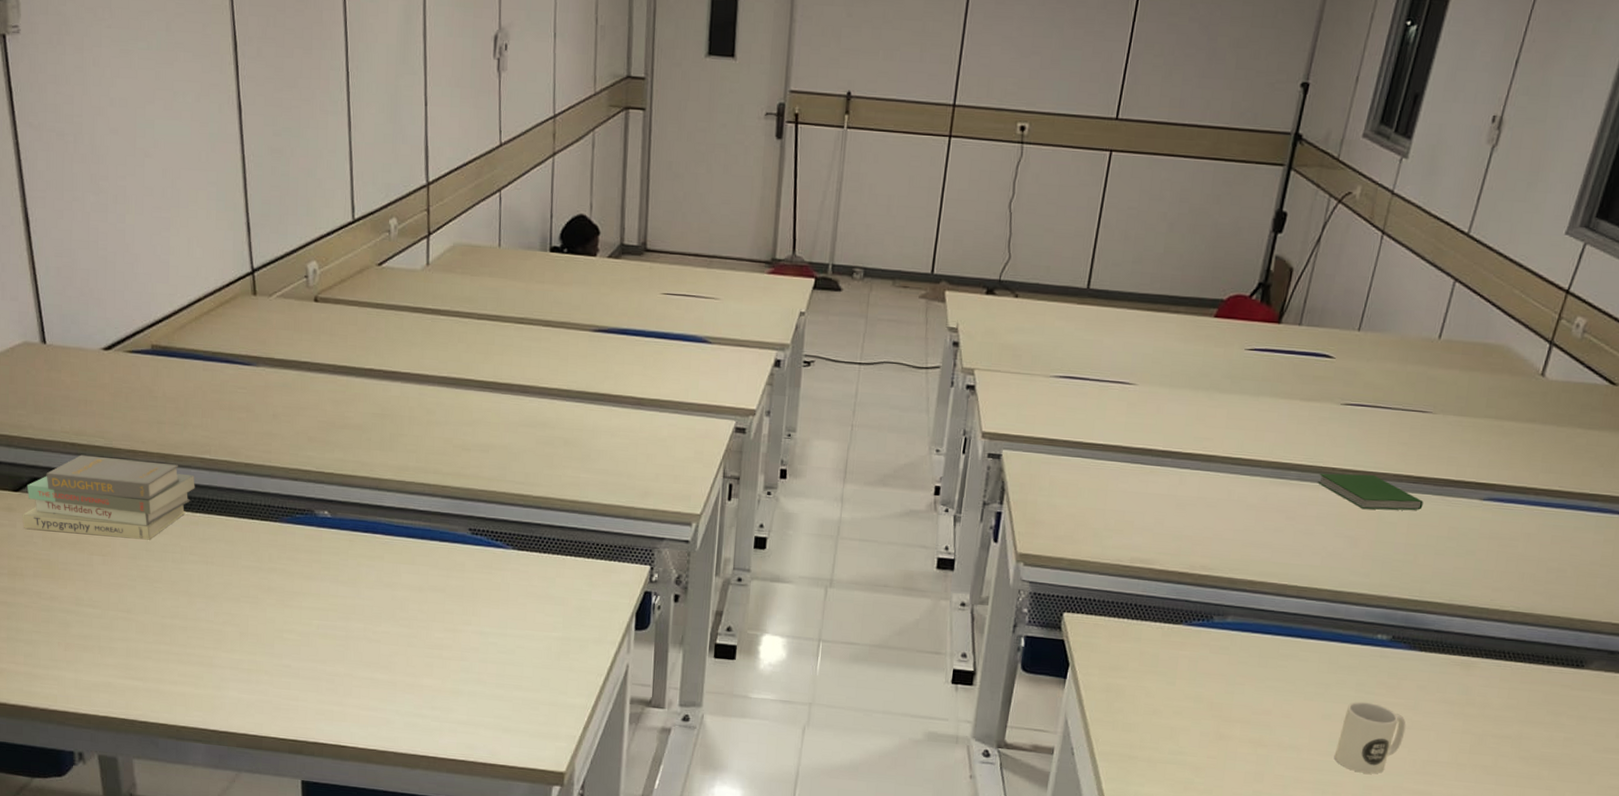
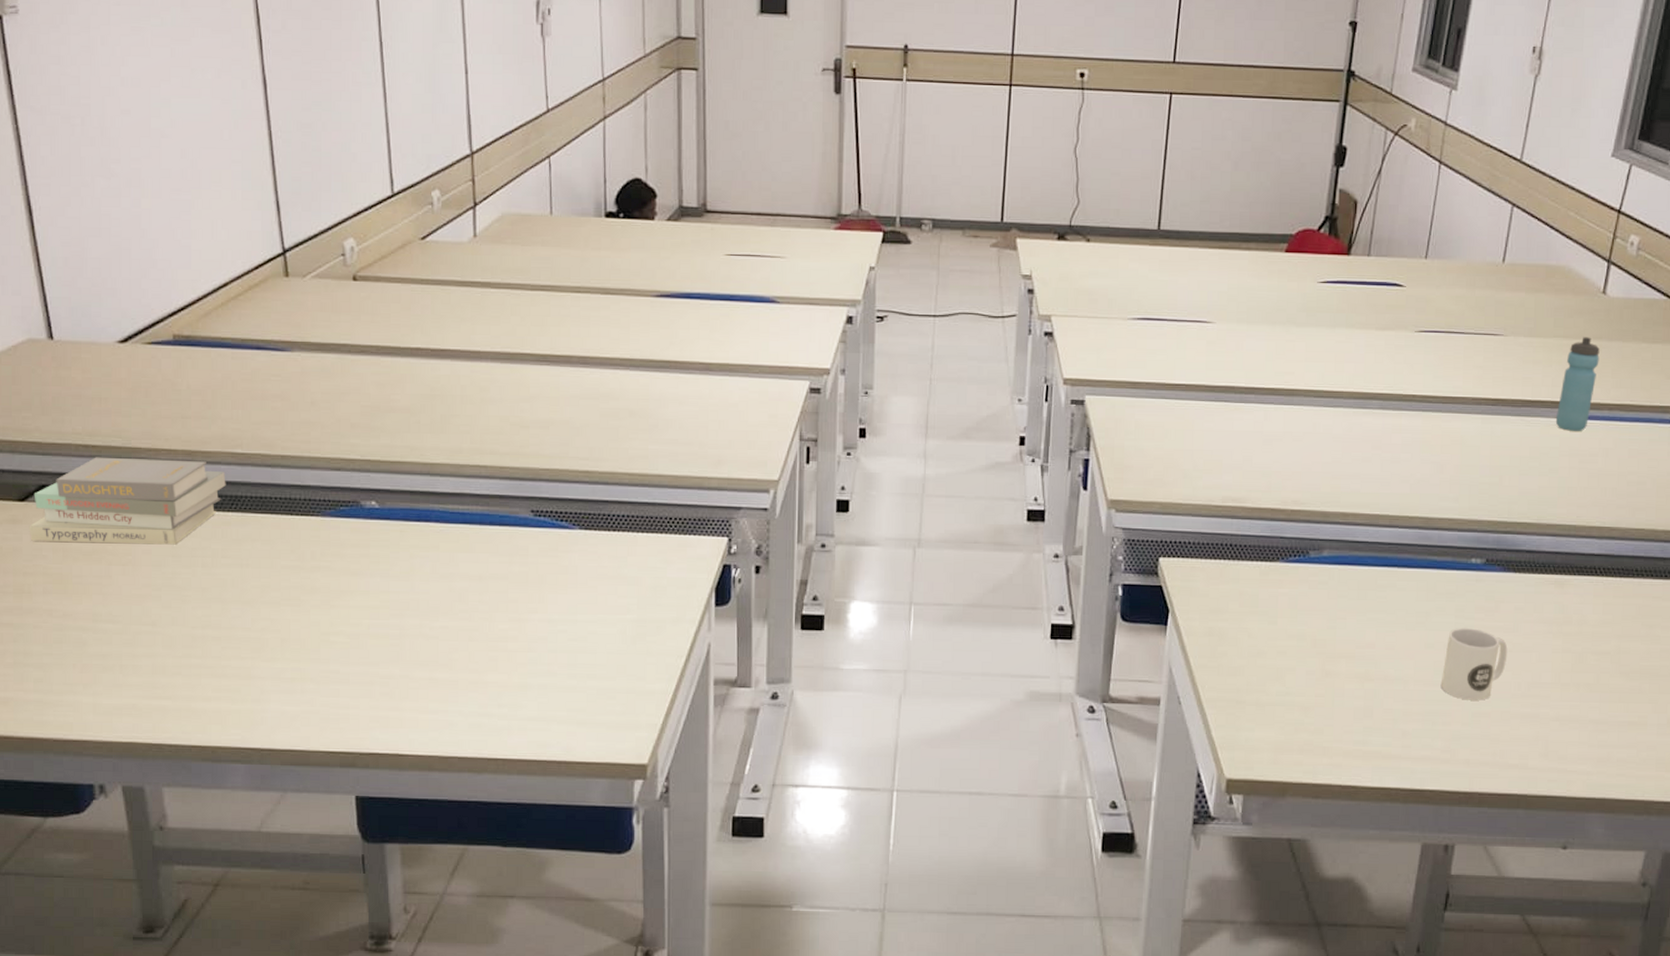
hardcover book: present [1318,473,1423,511] -> none [1400,400,1503,435]
water bottle: none [1477,419,1532,515] -> present [1555,337,1600,431]

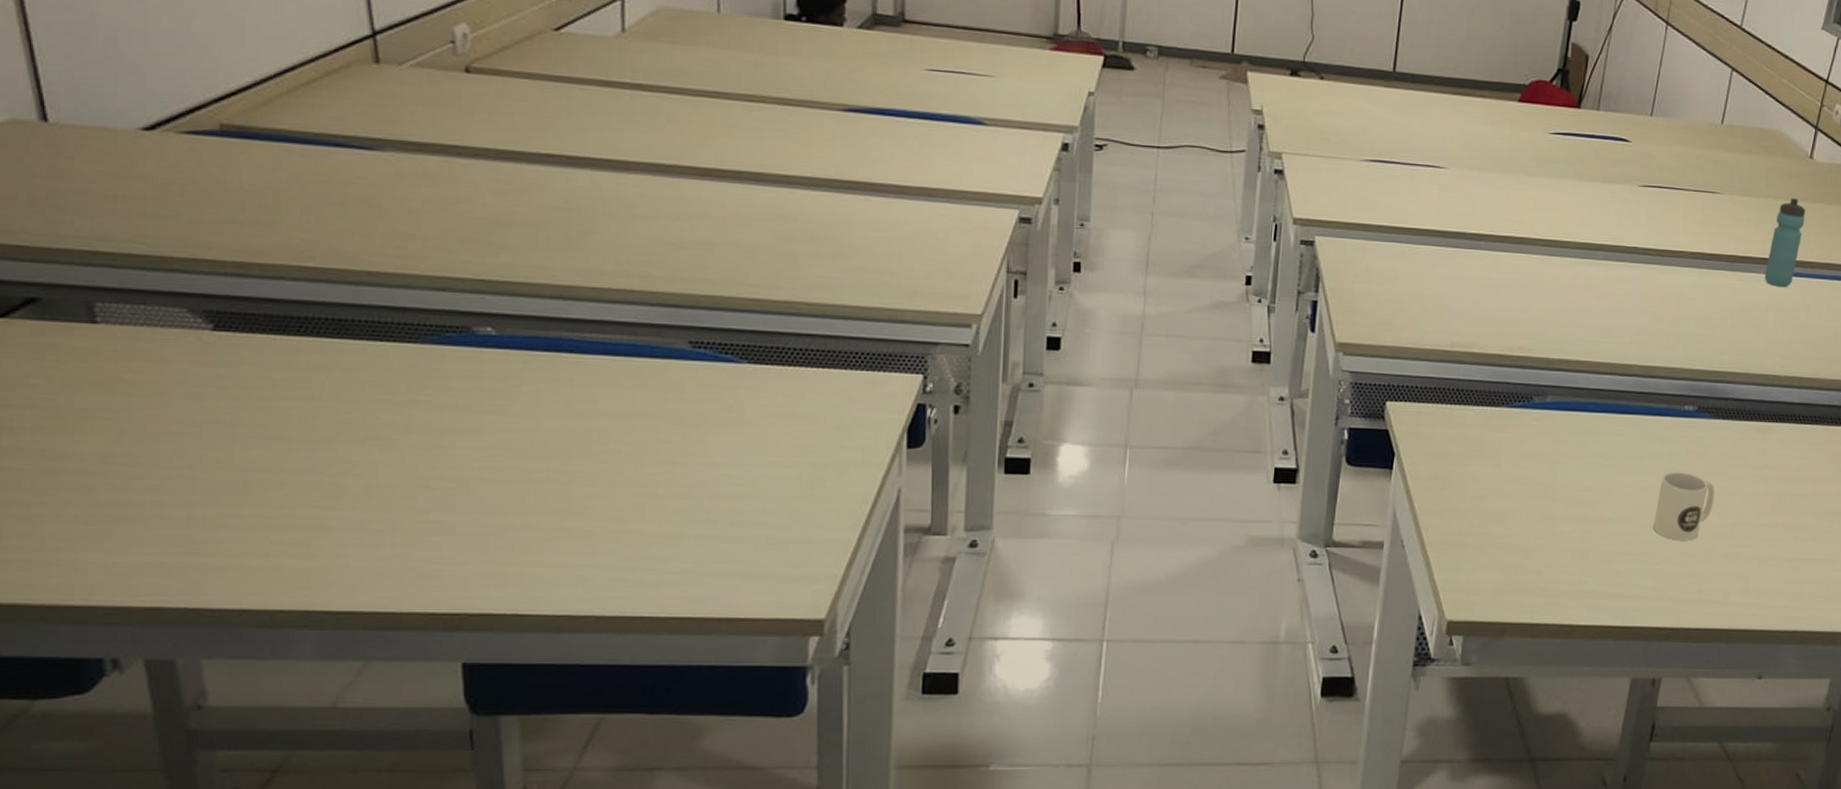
books: present [29,457,226,545] -> none [10,266,292,374]

